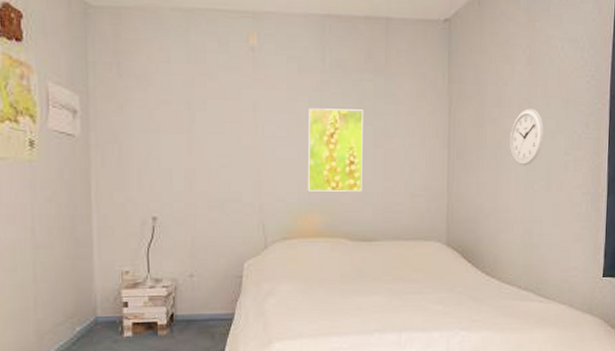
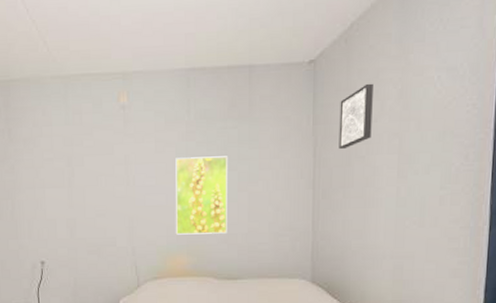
wall art: none [472,47,504,110] -> present [339,83,373,149]
wall clock: present [510,108,545,166] -> none [379,143,418,202]

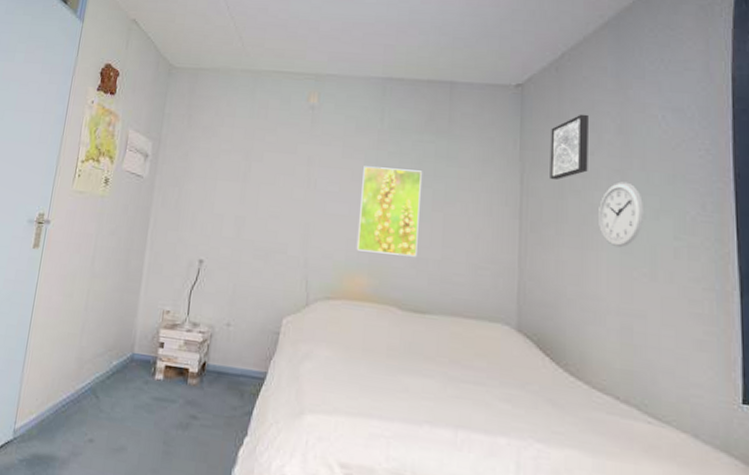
wall clock: none [379,143,418,202] -> present [599,181,645,248]

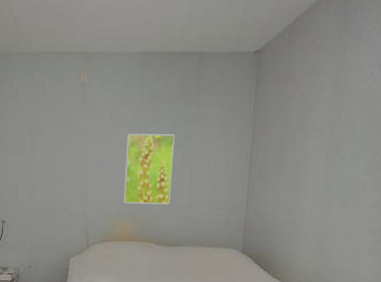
wall art: present [550,114,588,179] -> none [275,75,312,133]
wall clock: present [599,181,645,248] -> none [309,132,345,185]

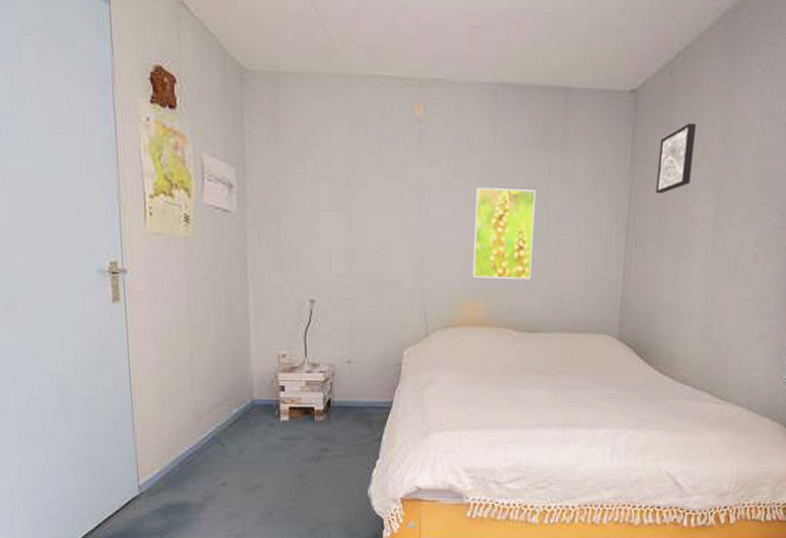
wall art: none [275,75,312,133] -> present [656,122,696,193]

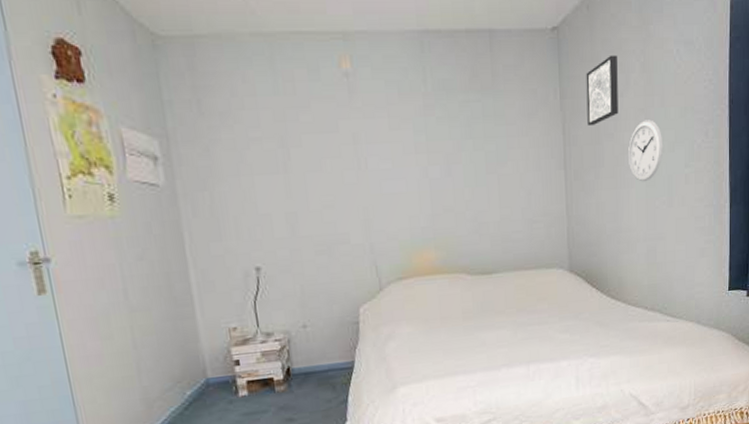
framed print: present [472,187,535,279] -> none [413,133,478,227]
wall clock: none [694,193,734,257] -> present [628,120,664,182]

